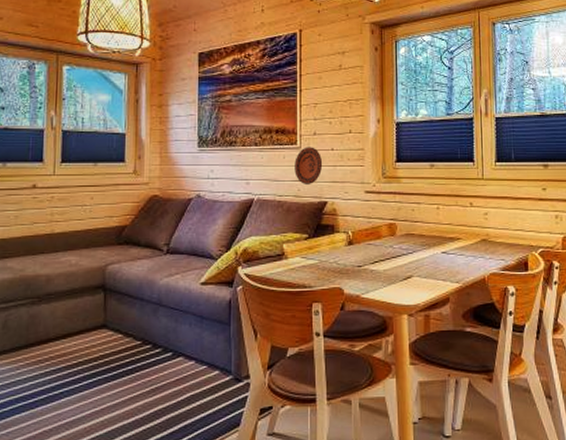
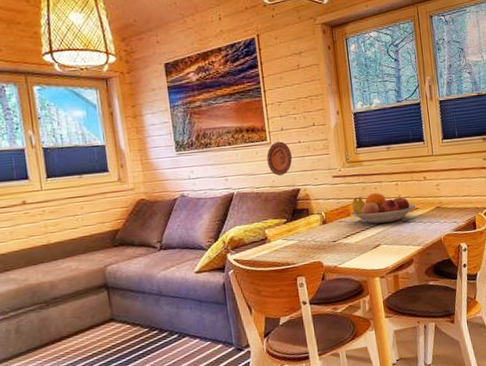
fruit bowl: none [381,216,458,251] -> present [350,193,416,224]

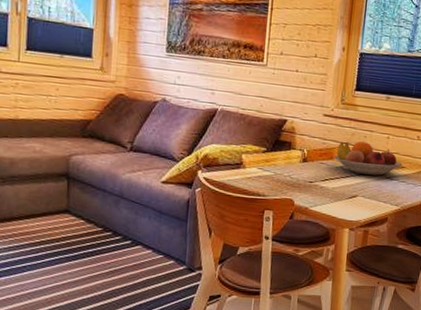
decorative plate: present [266,141,293,176] -> none [259,65,287,102]

